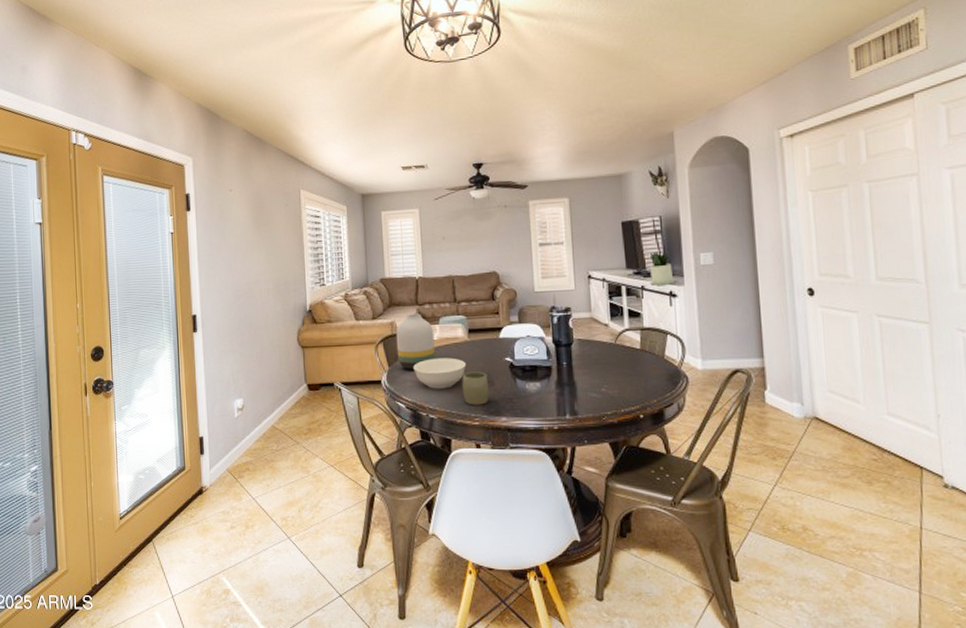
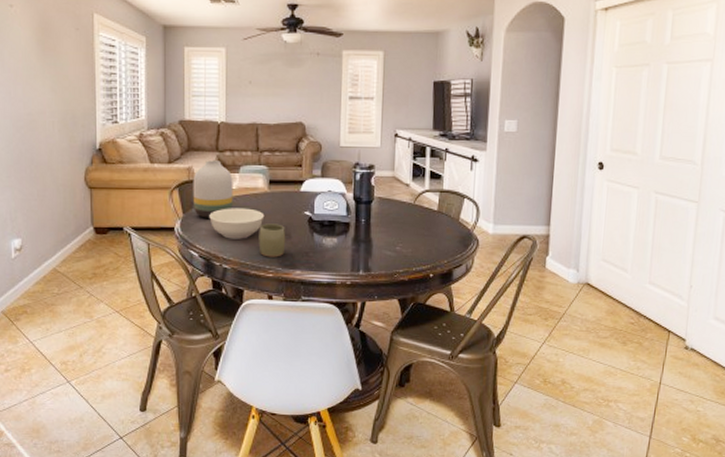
planter: present [649,251,676,287] -> none [454,115,479,150]

